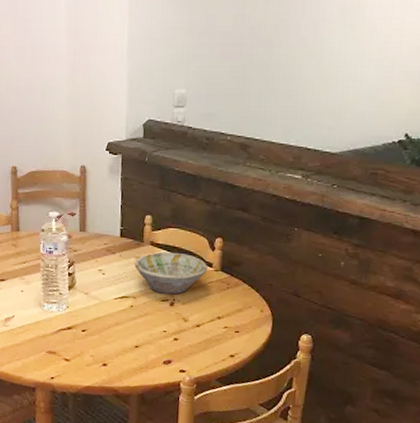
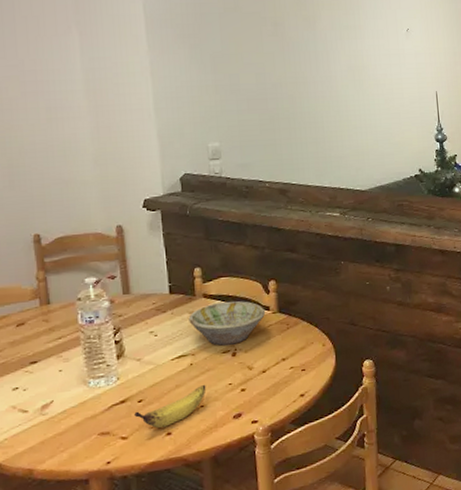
banana: none [78,327,143,358] -> present [134,385,206,428]

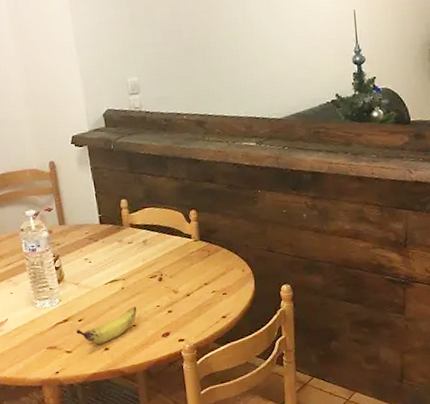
bowl: present [188,301,265,346] -> none [118,230,187,272]

